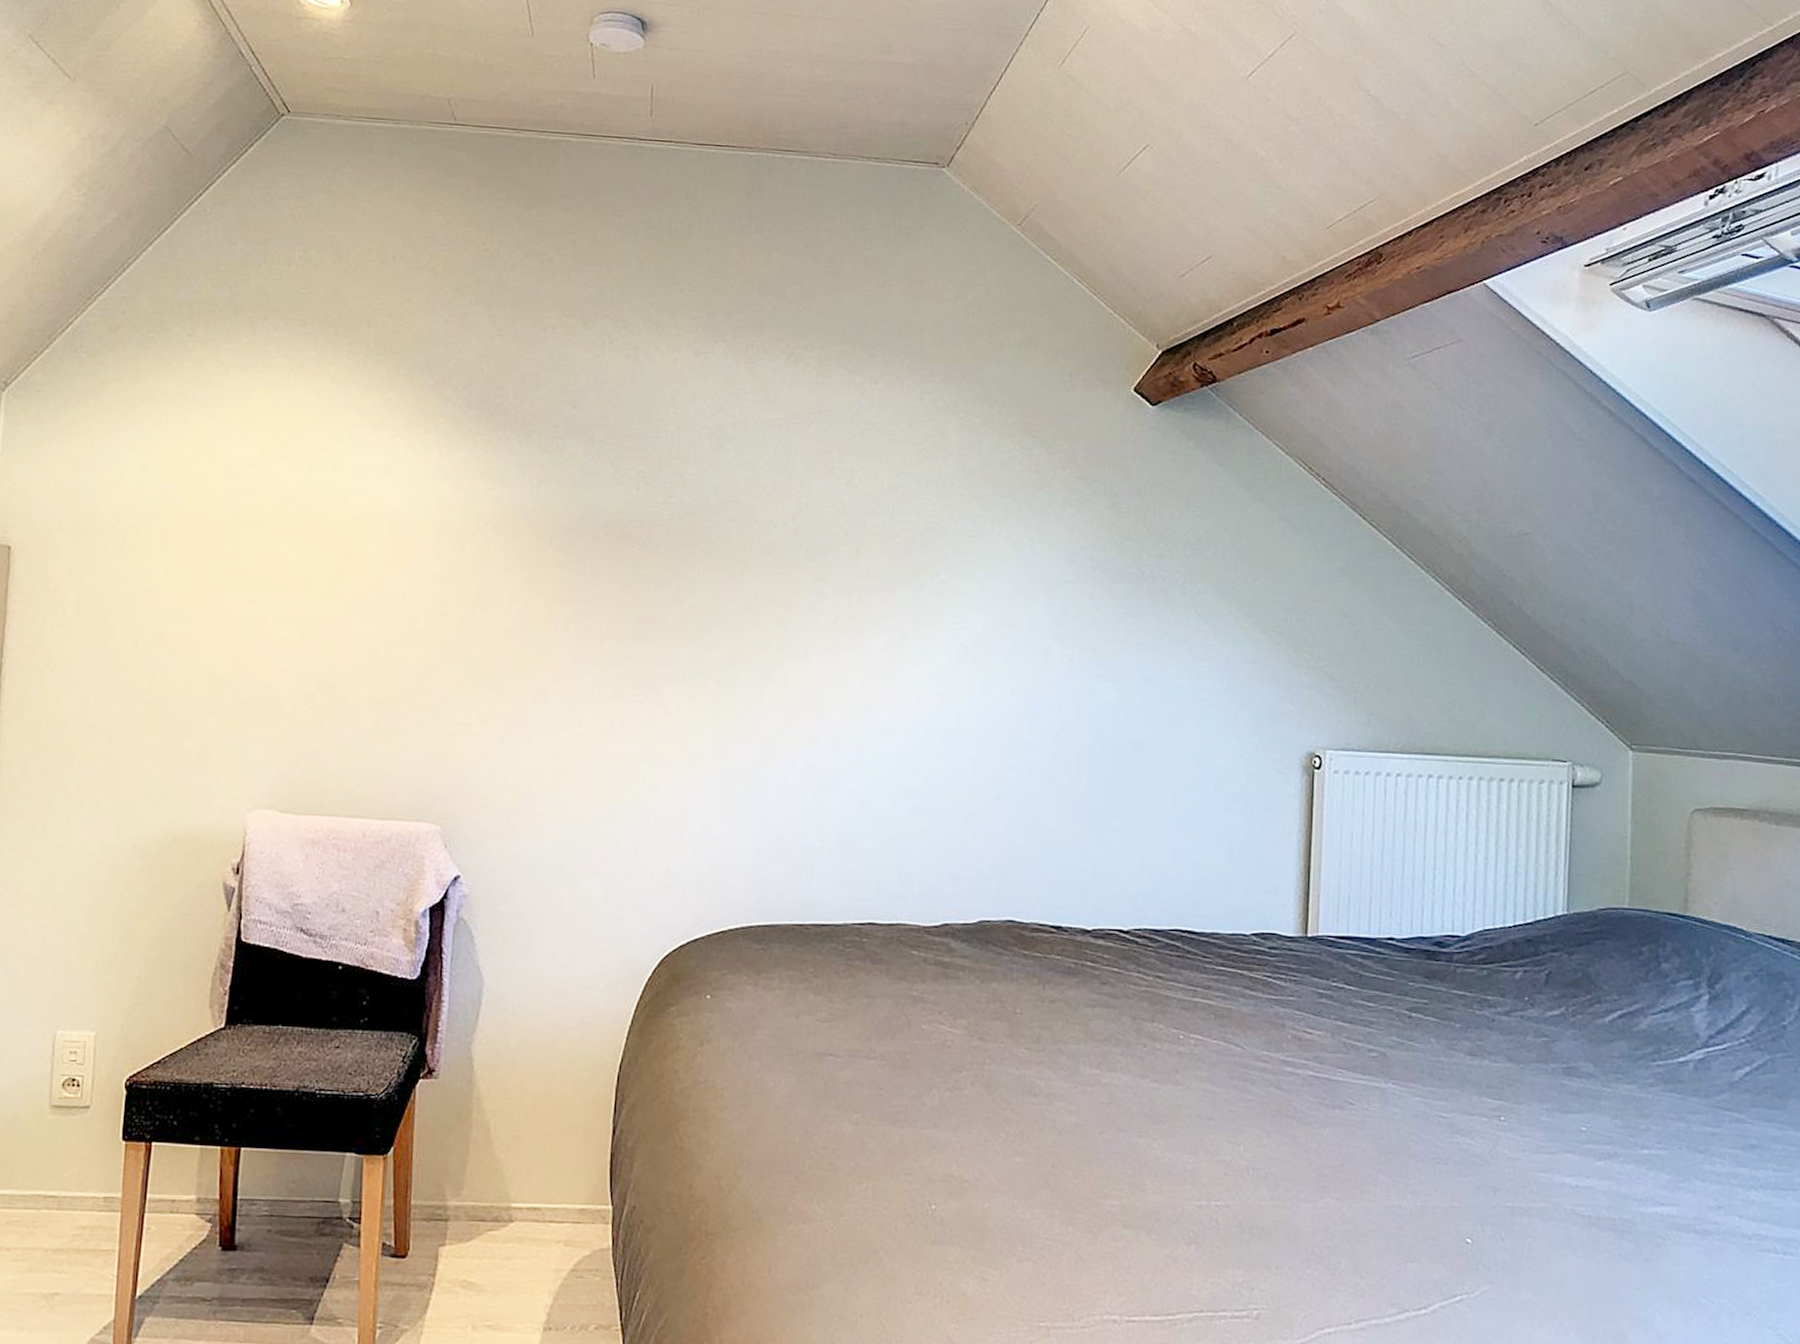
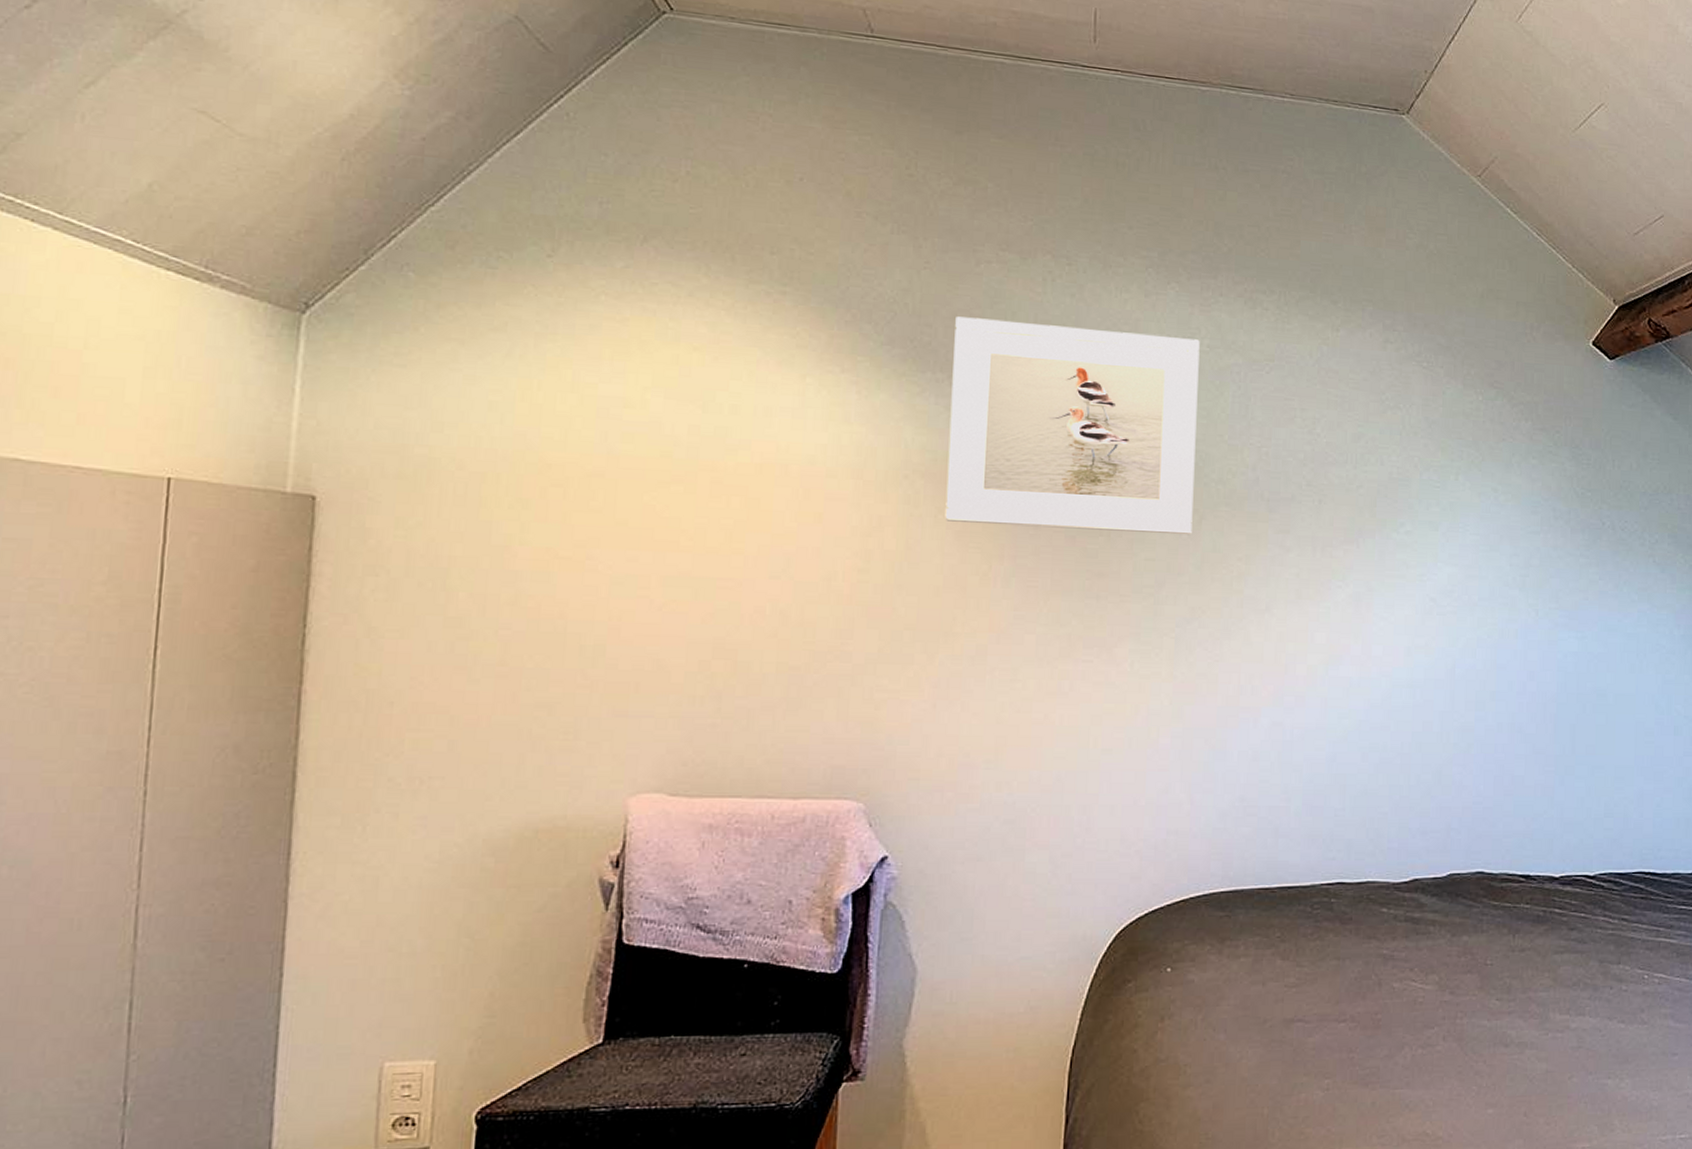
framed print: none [513,379,745,583] -> present [945,316,1200,536]

